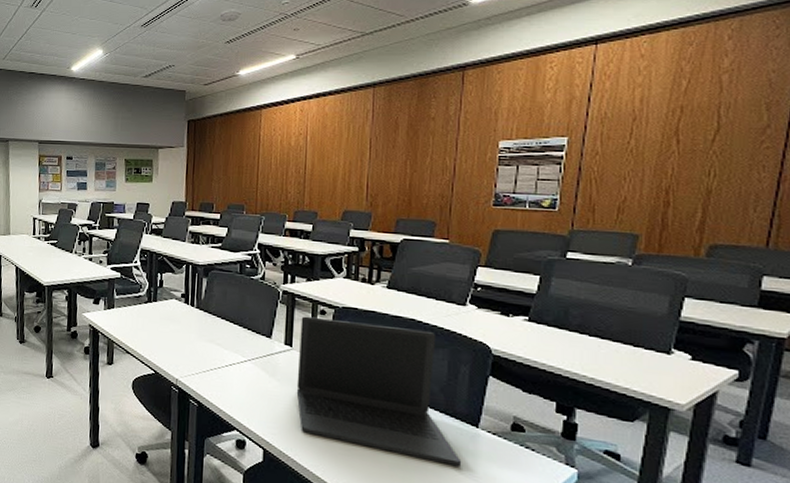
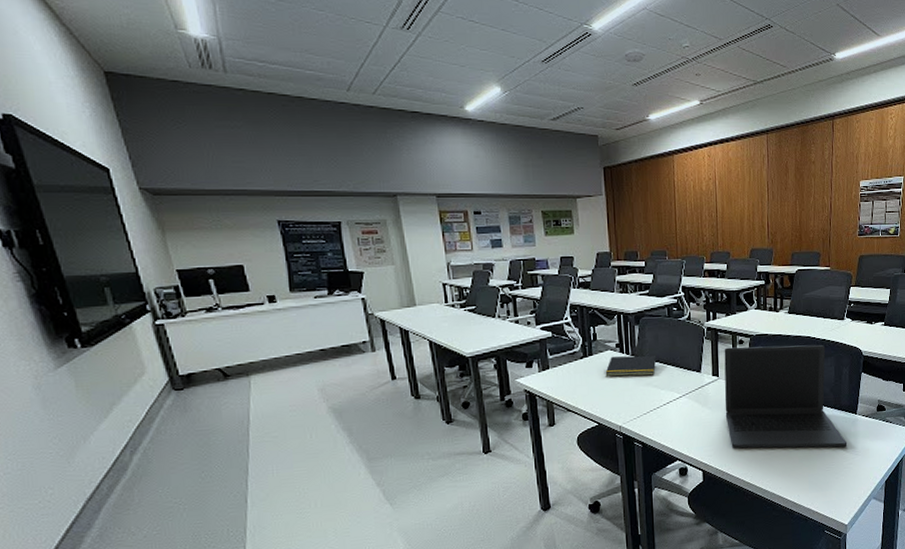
notepad: none [167,305,223,332] -> present [605,355,657,377]

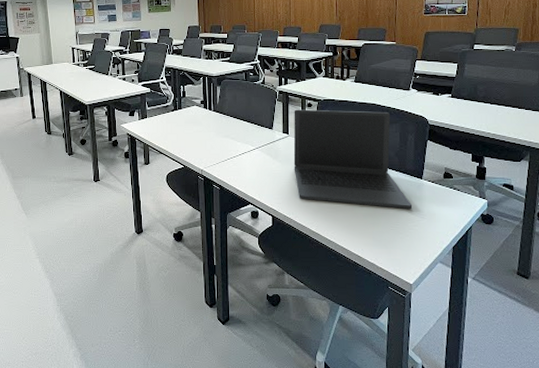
notepad: present [605,355,657,377] -> none [191,111,235,129]

